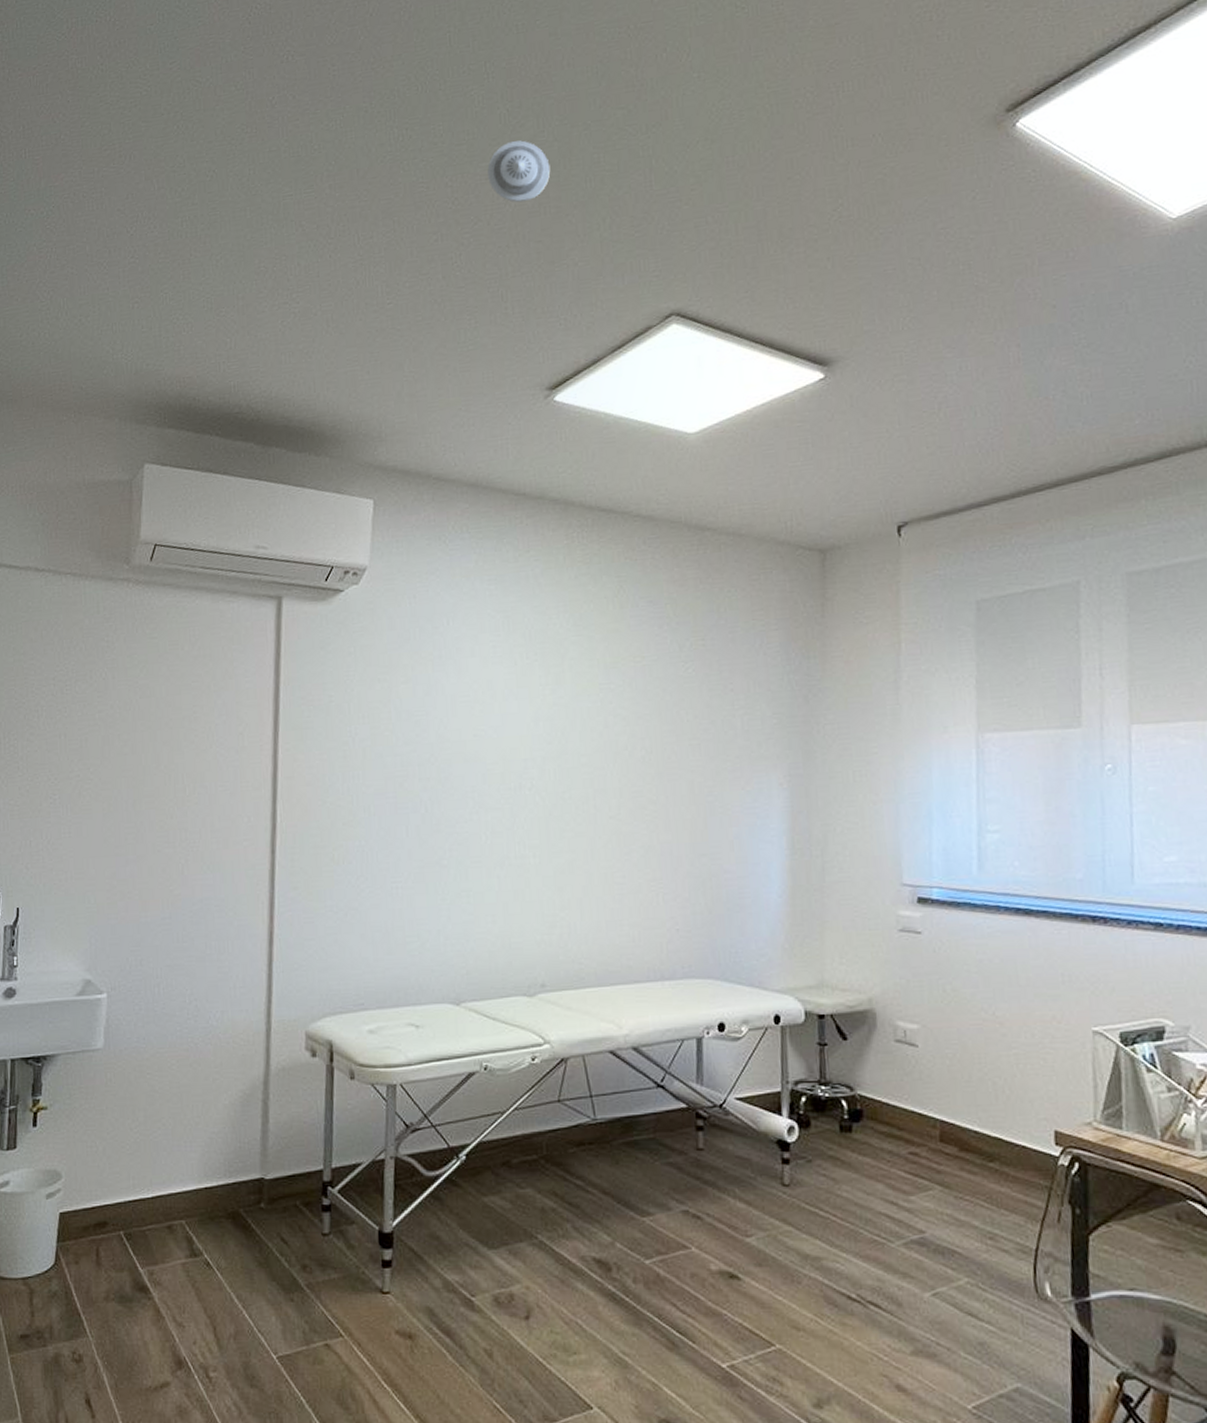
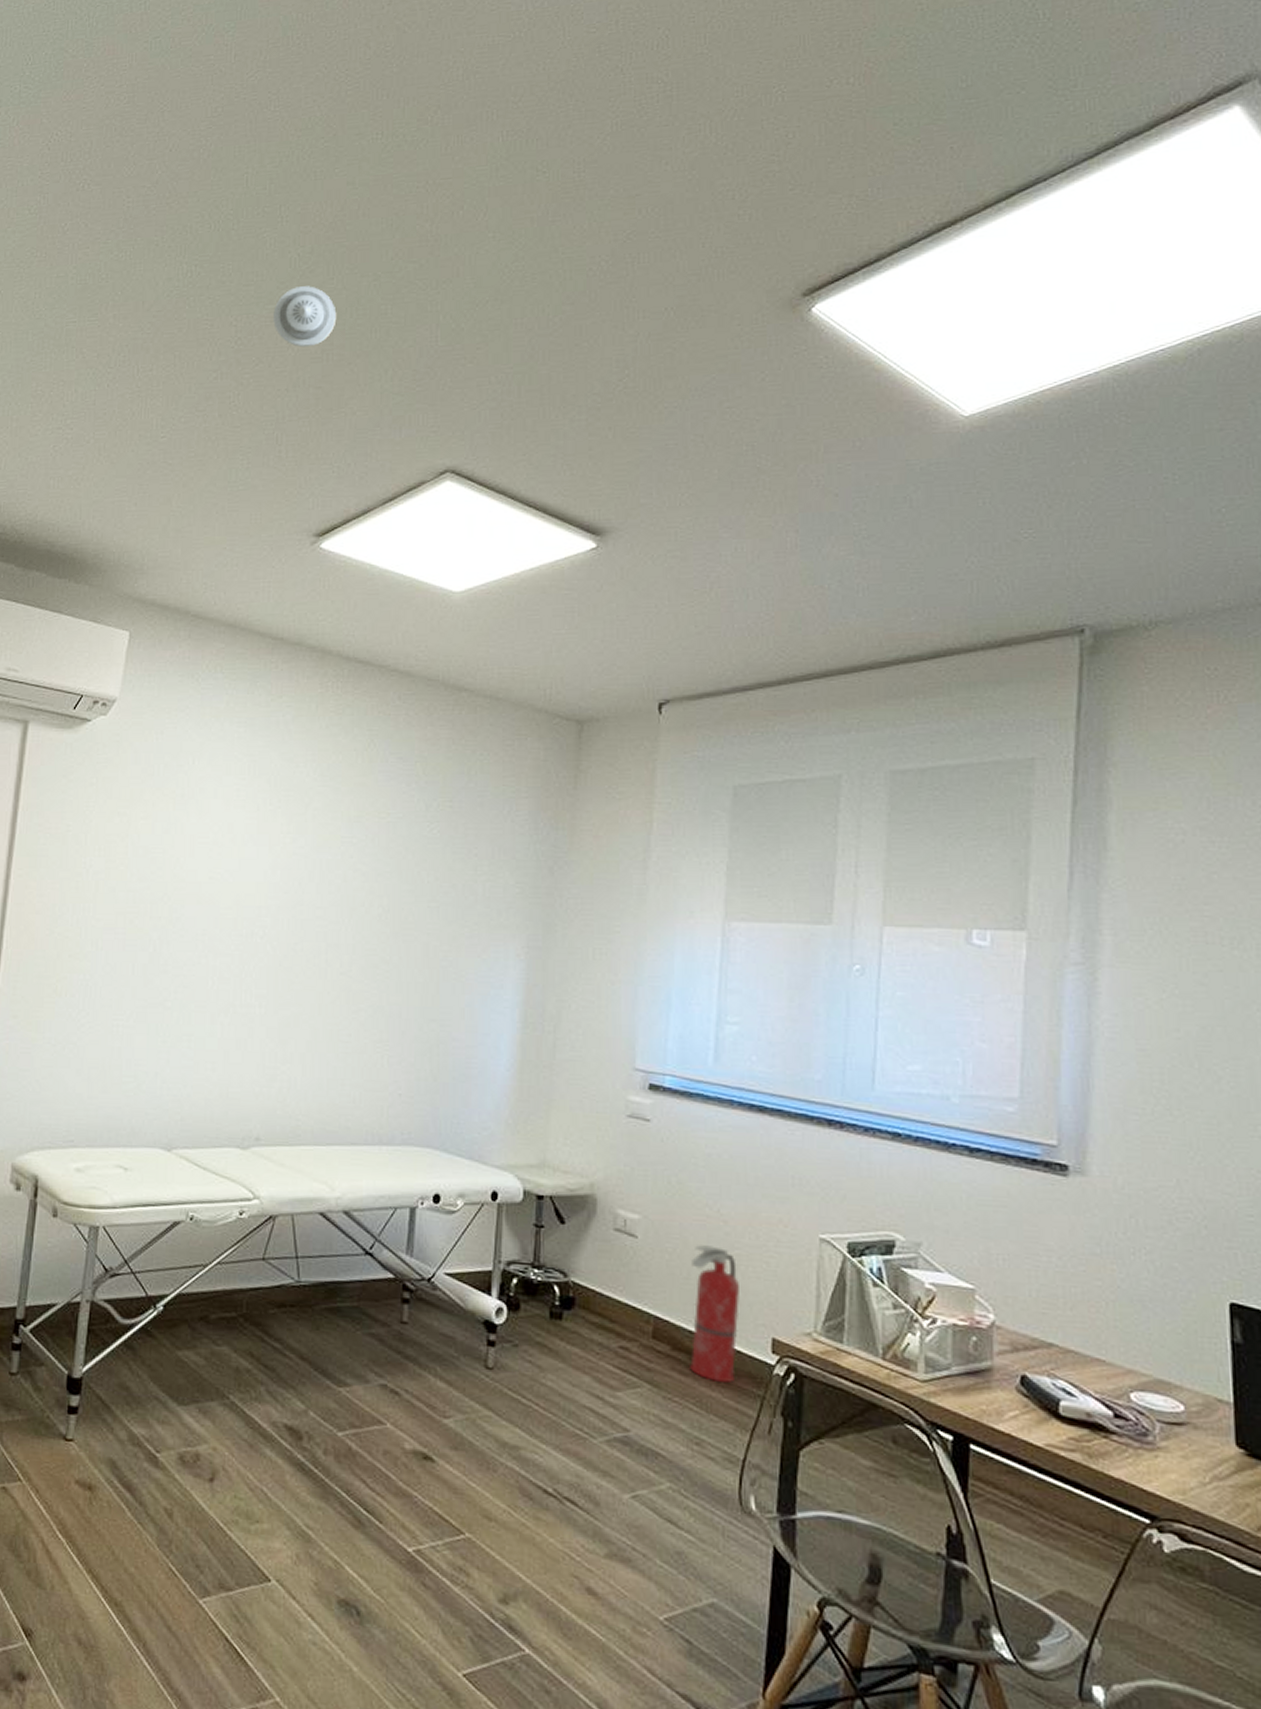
fire extinguisher: none [972,1048,1022,1177] -> present [690,1245,740,1383]

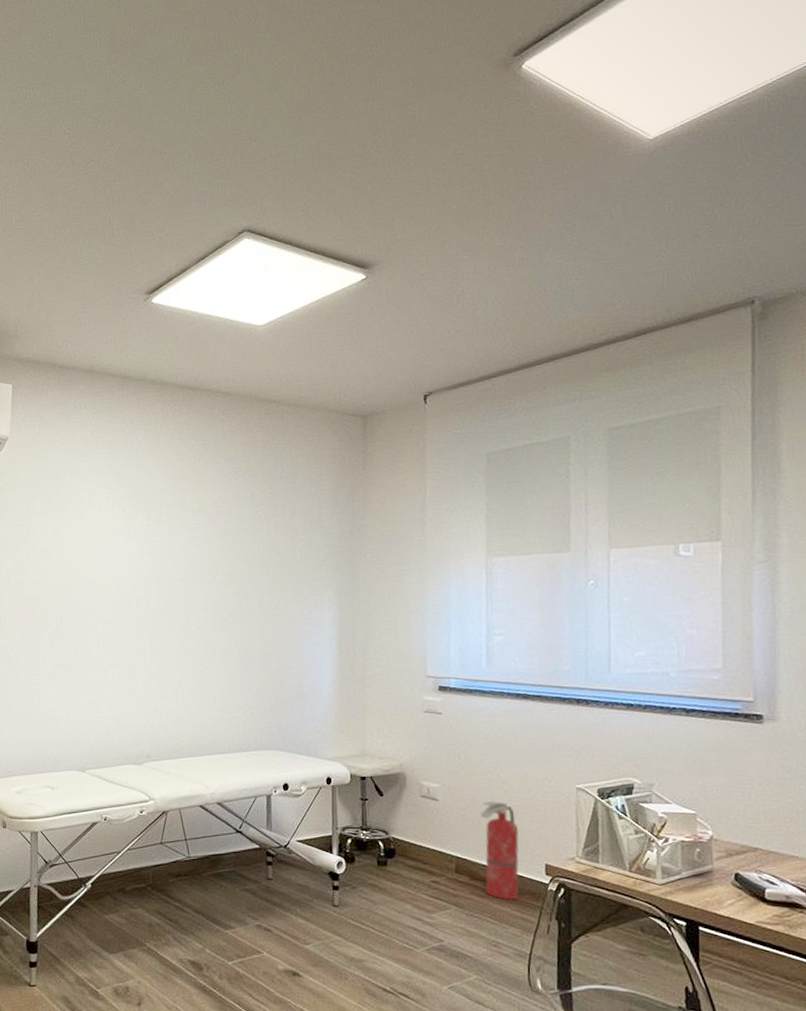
smoke detector: present [273,286,337,348] -> none [97,94,147,145]

